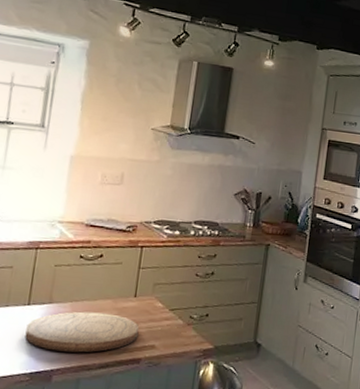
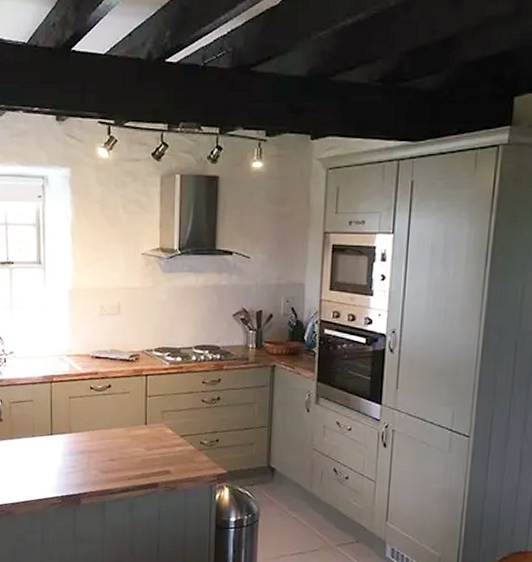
cutting board: present [25,311,139,353] -> none [52,440,153,478]

